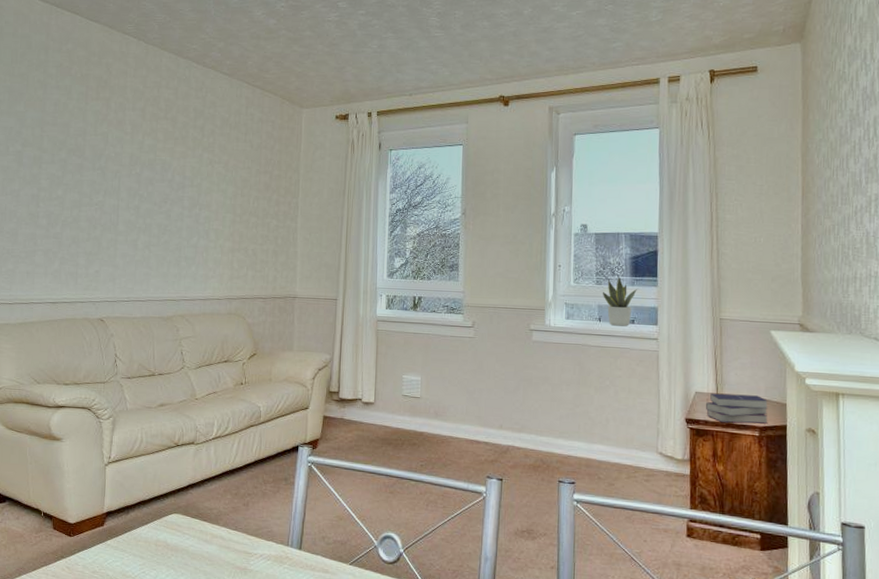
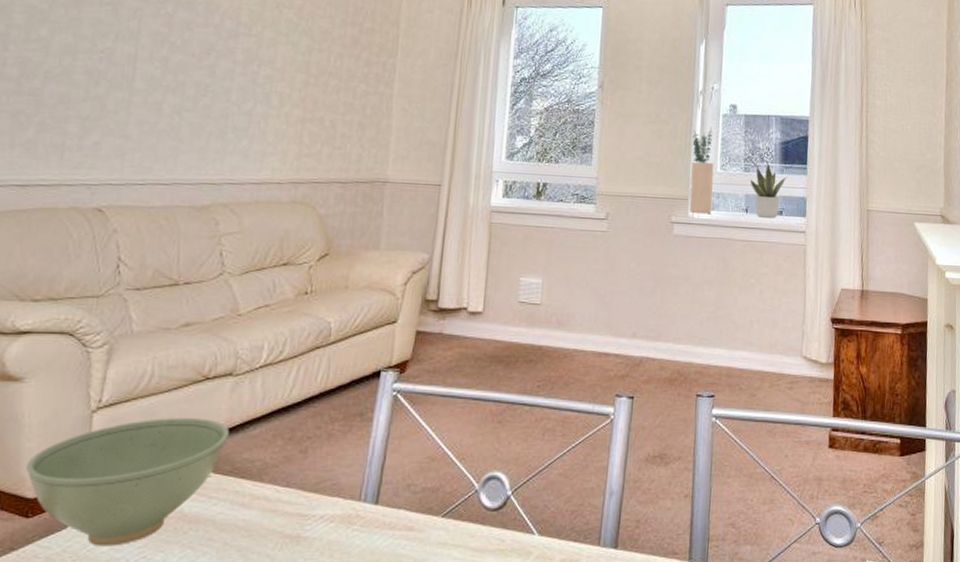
bowl: none [67,473,195,562] -> present [25,418,230,546]
vase: none [546,245,568,323] -> present [689,127,714,215]
book: present [706,393,768,424] -> none [851,289,910,321]

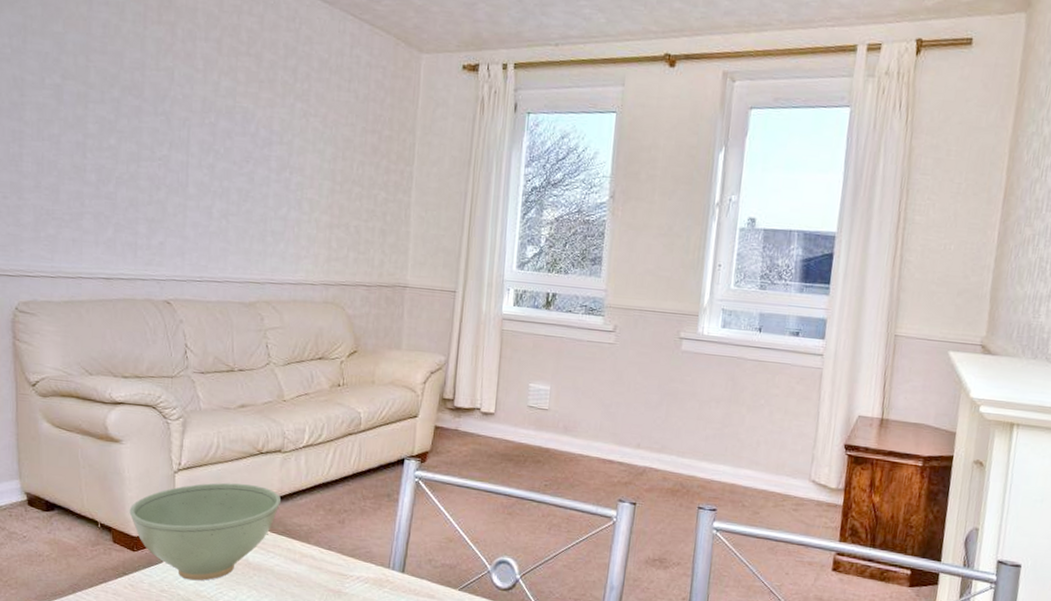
vase: present [689,127,714,215] -> none [699,241,729,332]
potted plant: present [750,162,786,218] -> none [765,280,806,339]

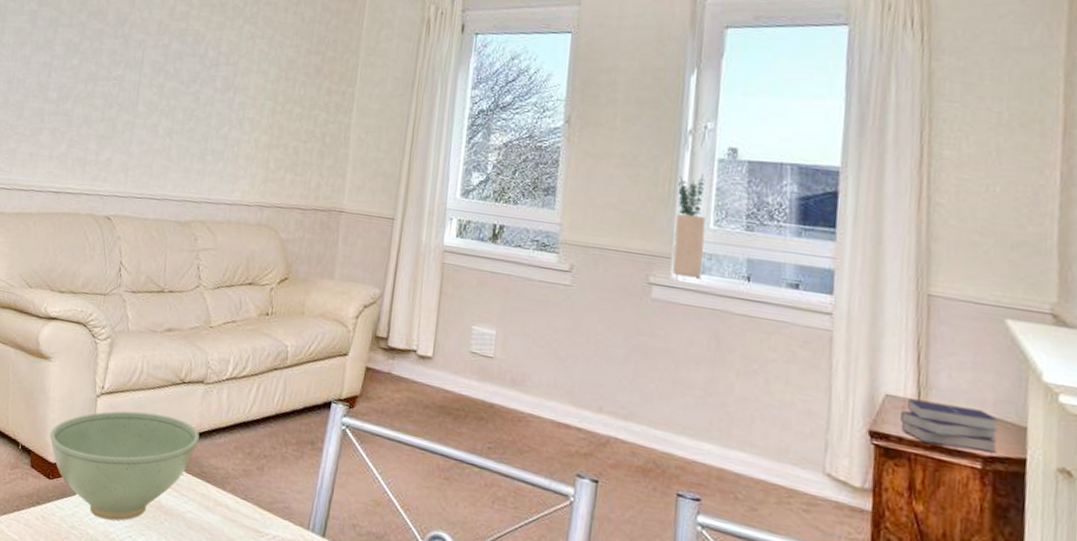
vase: none [699,241,729,332] -> present [672,173,706,279]
book: none [868,417,936,454] -> present [901,398,998,453]

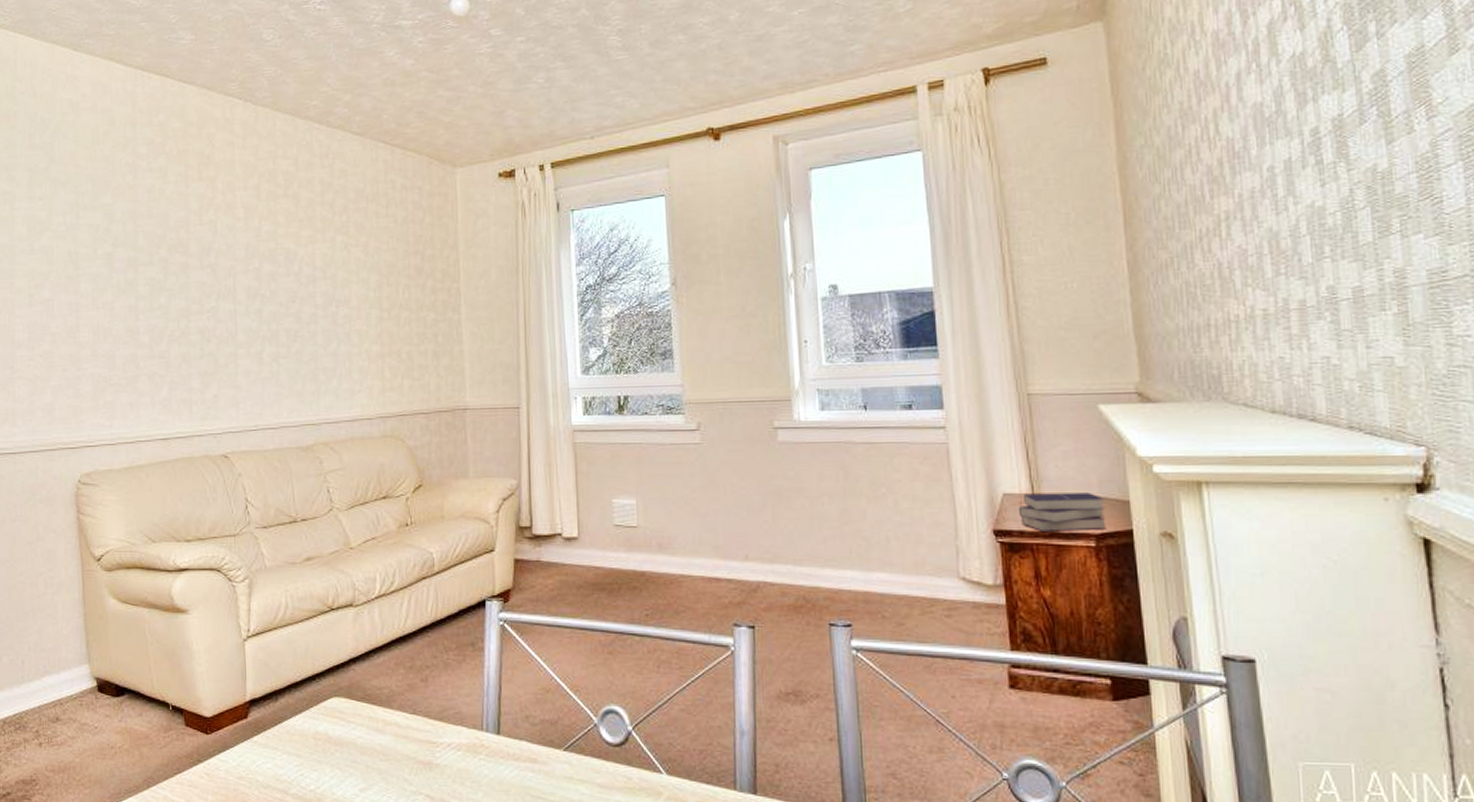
bowl: present [49,411,200,521] -> none [200,646,358,763]
vase: present [672,173,706,279] -> none [787,314,822,416]

